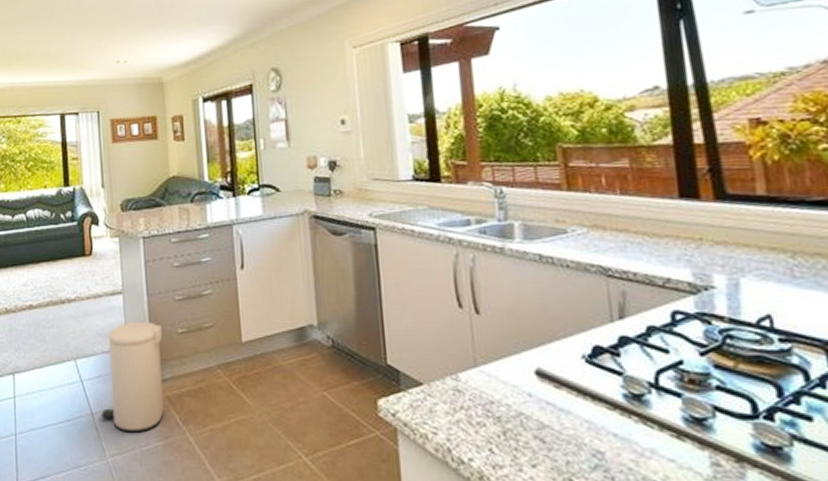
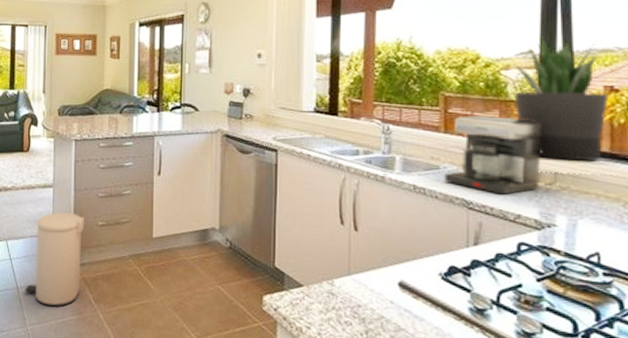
coffee maker: none [573,166,687,256] -> present [444,115,542,195]
planter: none [637,66,758,211] -> present [512,34,610,162]

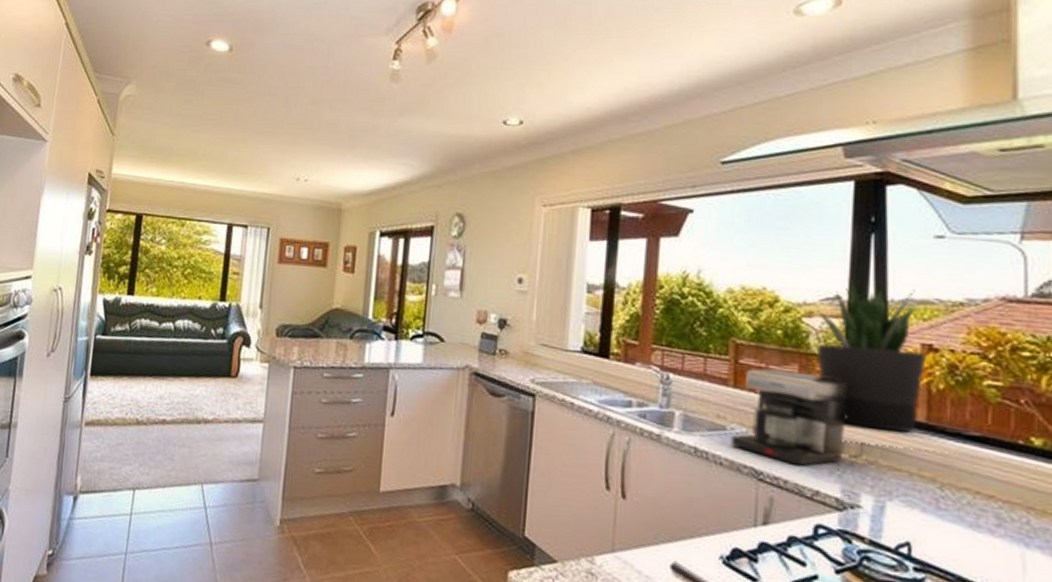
pedal bin: present [25,212,85,307] -> none [220,453,299,571]

